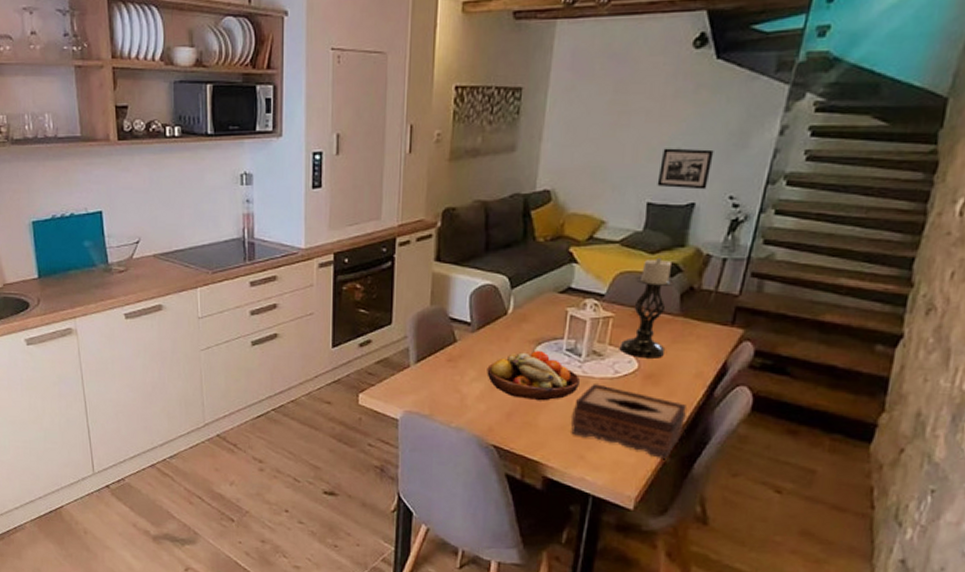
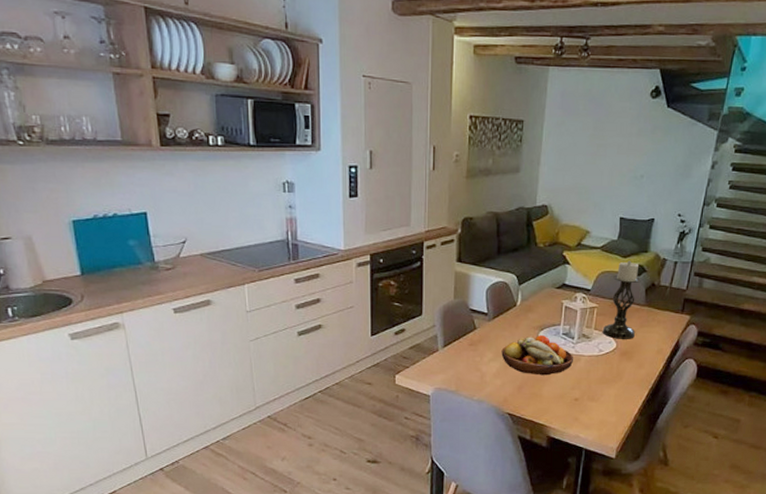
tissue box: present [571,384,687,460] -> none [568,360,652,418]
picture frame: present [657,148,714,190] -> none [627,175,667,208]

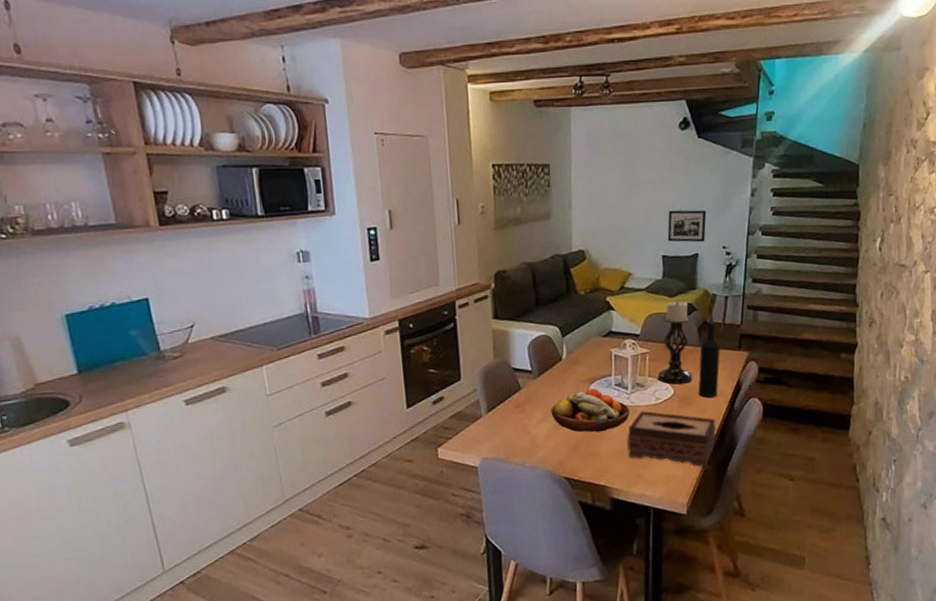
tissue box: none [568,360,652,418] -> present [627,411,717,468]
picture frame: none [627,175,667,208] -> present [667,210,707,243]
wine bottle: none [638,284,665,354] -> present [698,322,721,398]

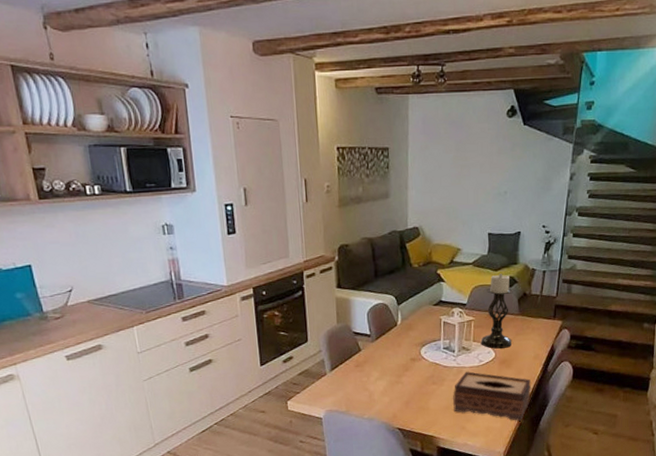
fruit bowl: present [551,388,630,433] -> none [386,350,457,390]
picture frame: present [667,210,707,243] -> none [493,191,529,222]
wine bottle: present [698,322,721,398] -> none [516,293,538,361]

